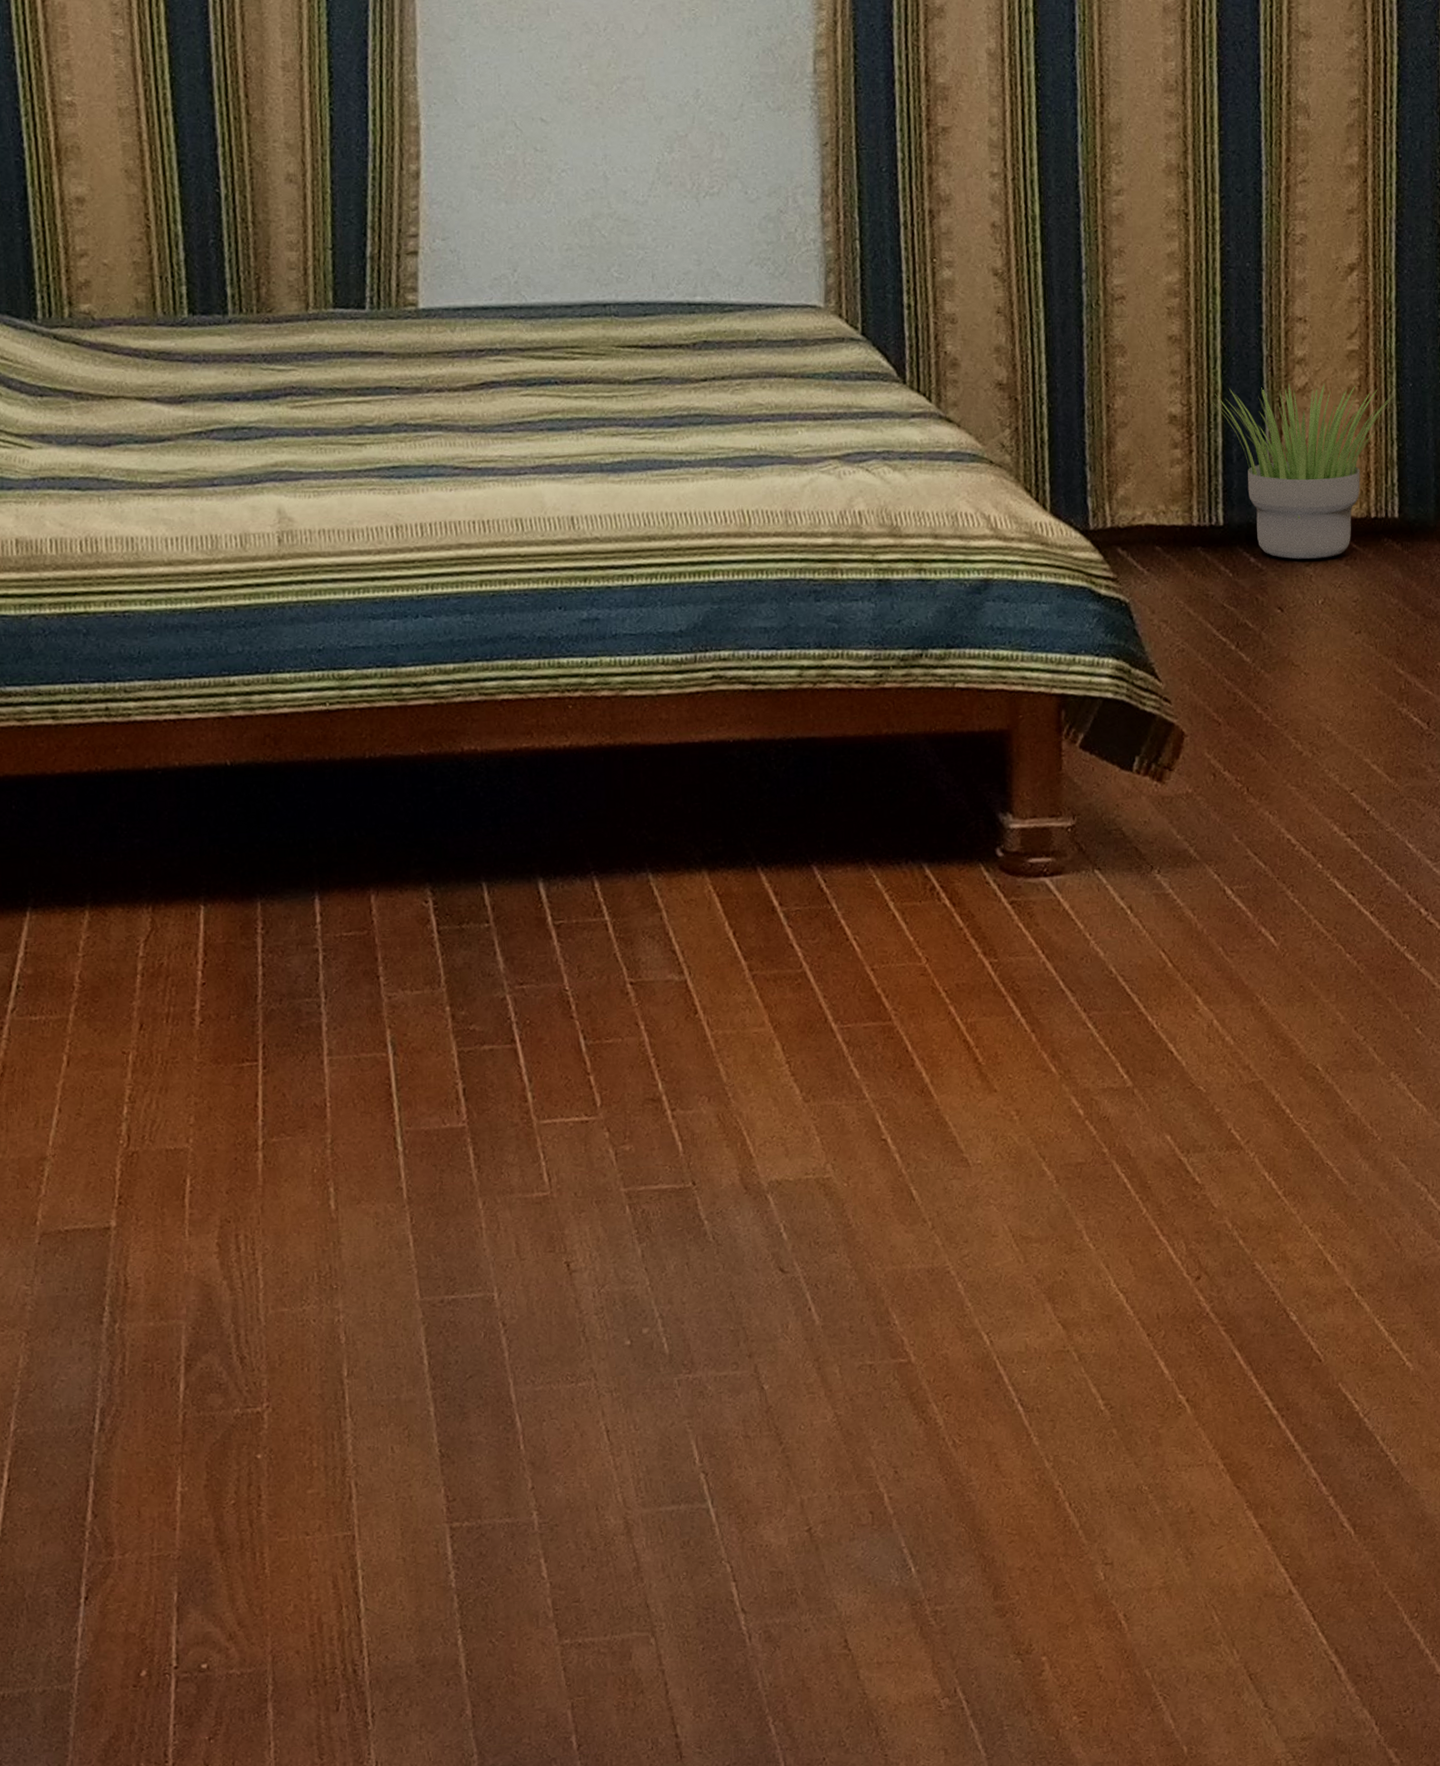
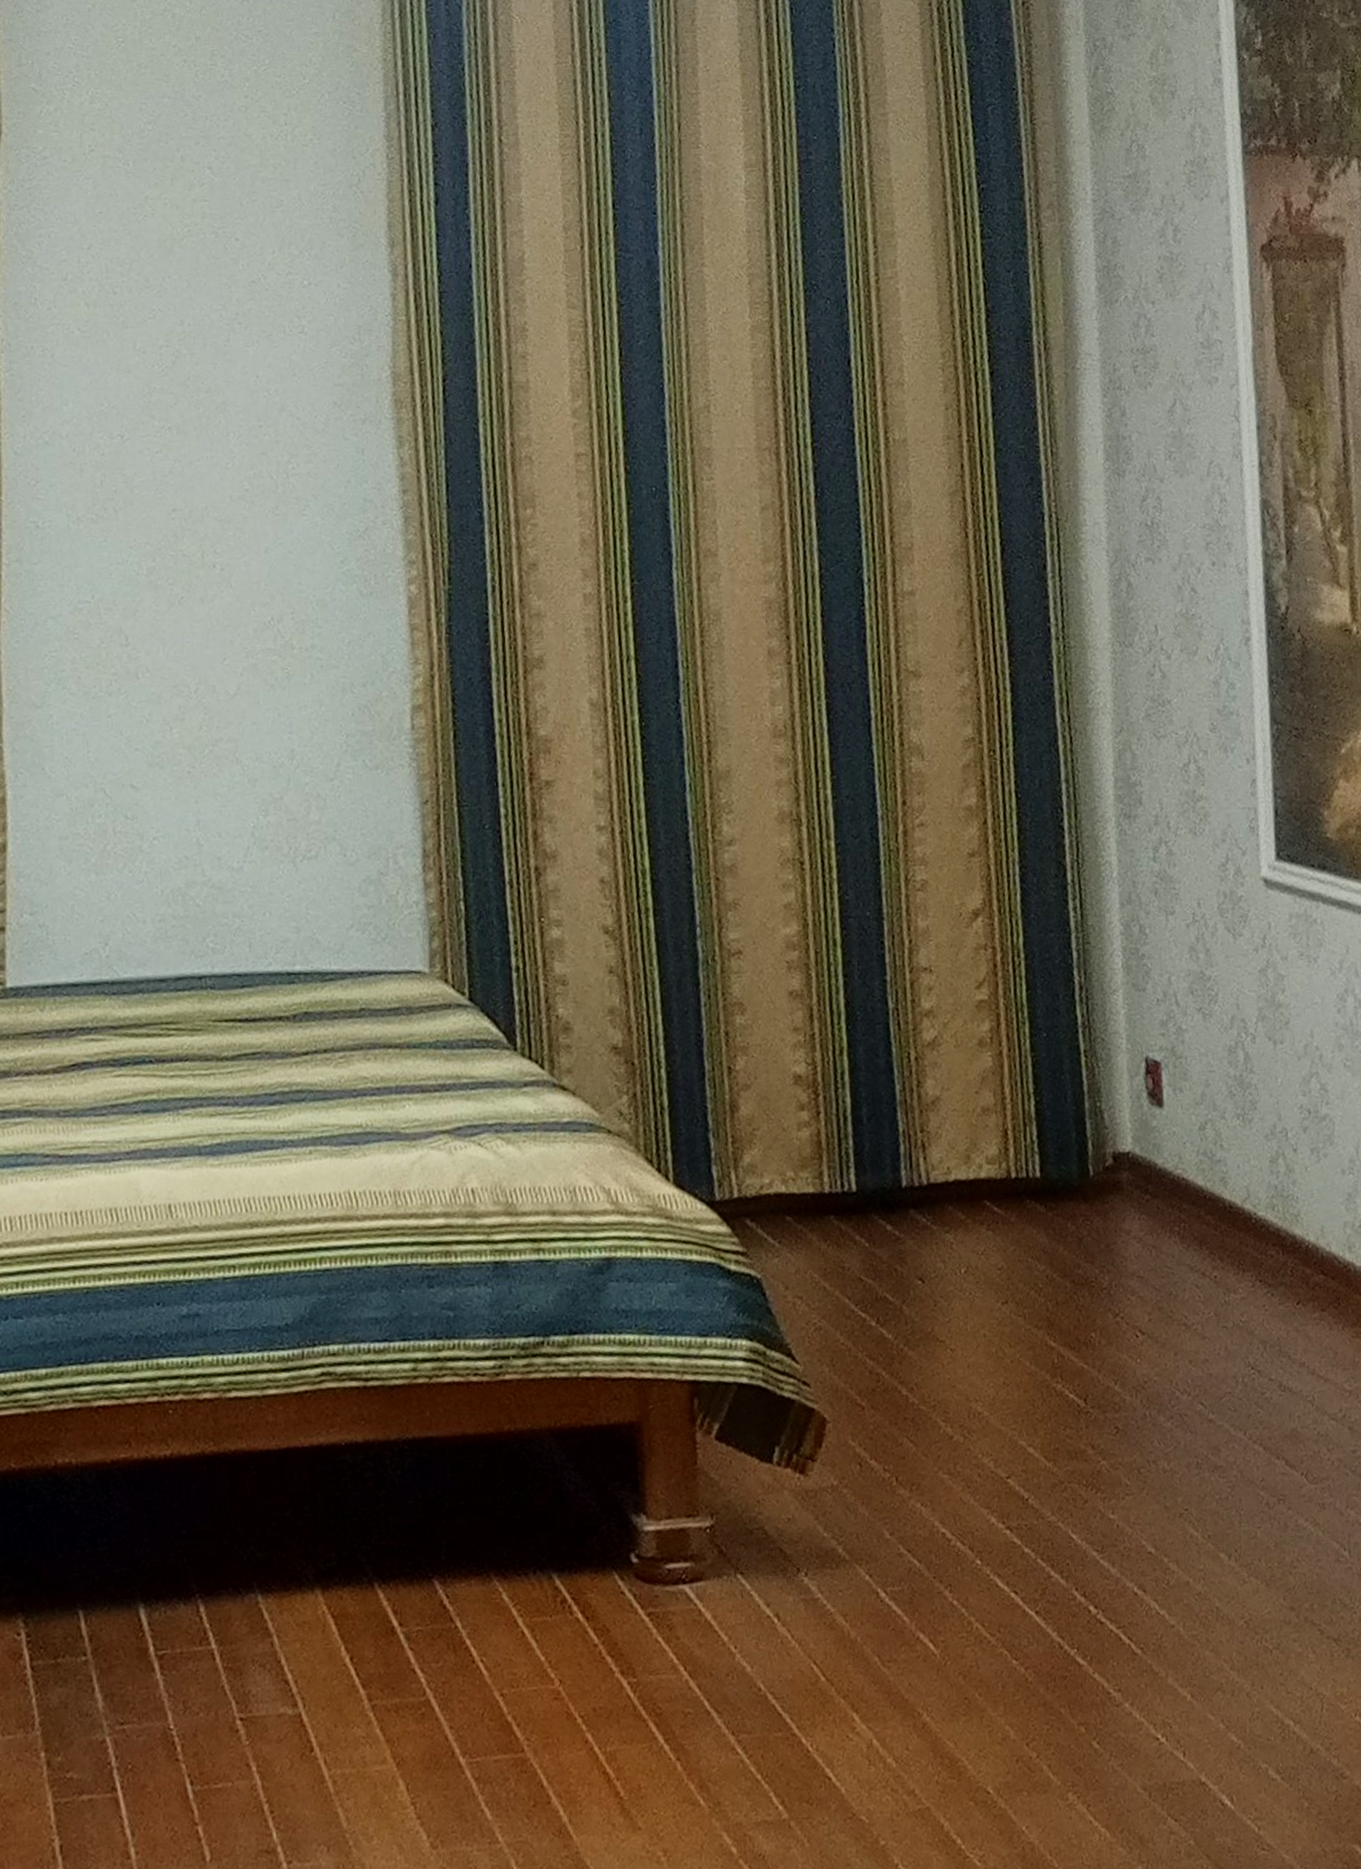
potted plant: present [1212,382,1395,560] -> none [838,1036,1029,1226]

